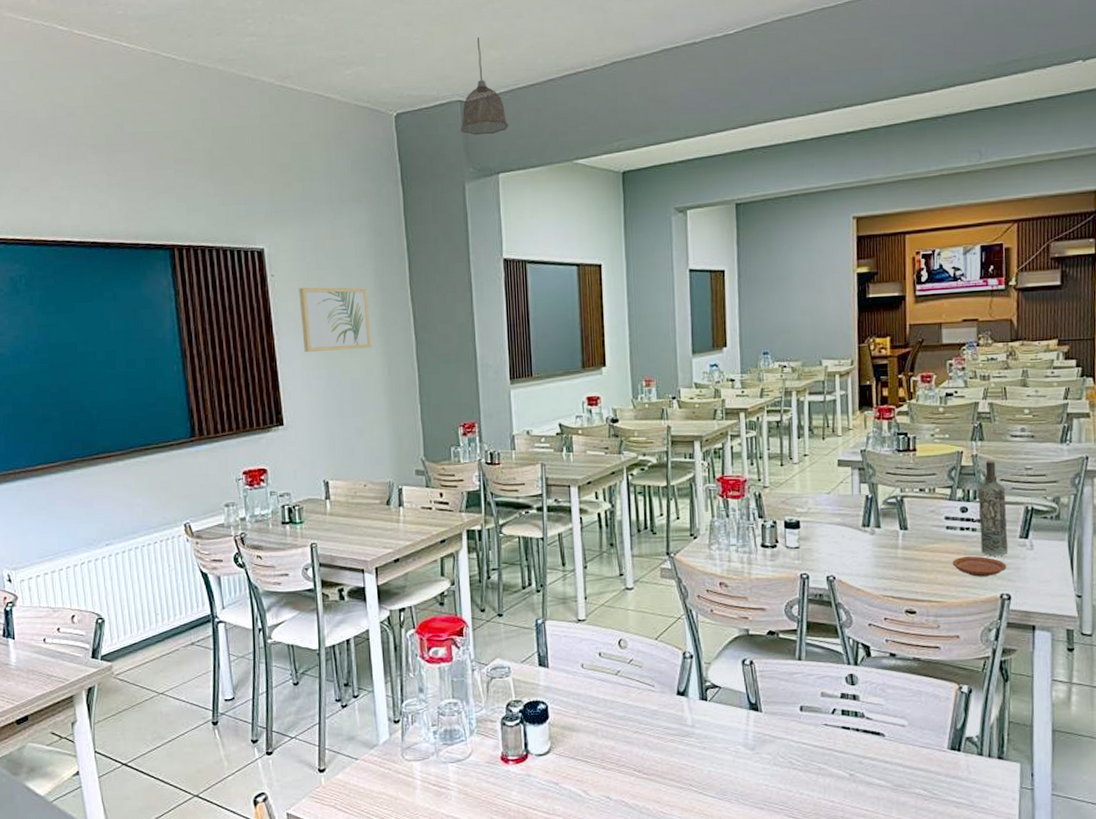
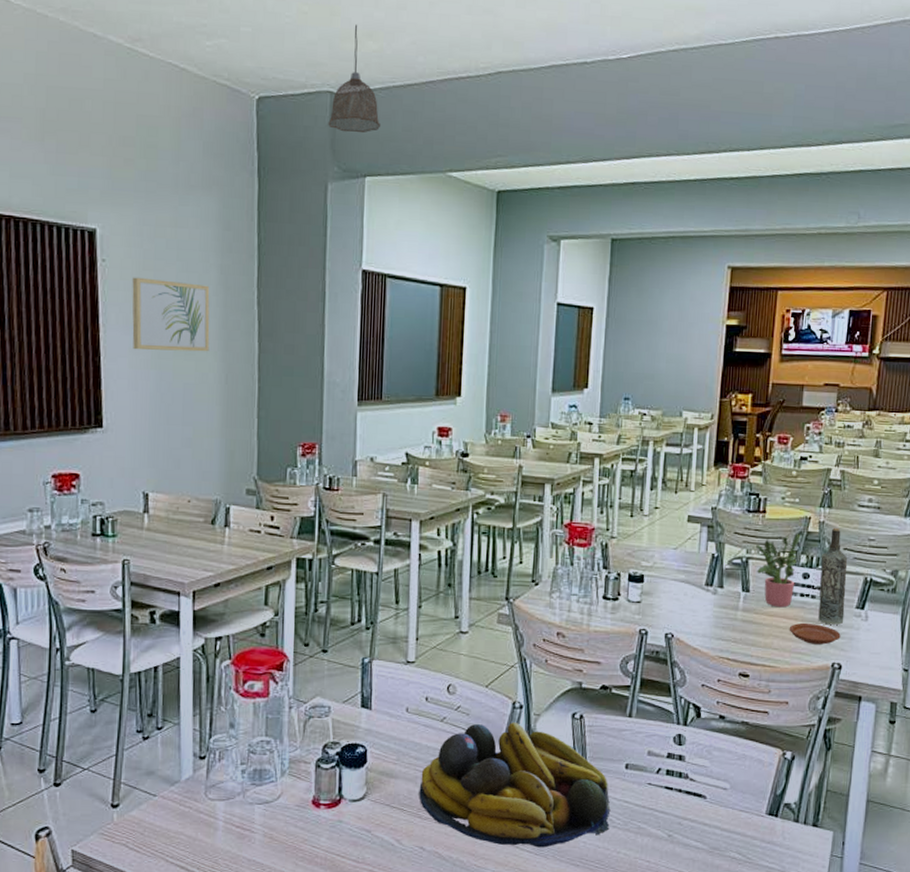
fruit bowl: none [600,672,790,793] -> present [419,722,611,848]
potted plant: none [910,469,954,543] -> present [756,534,801,608]

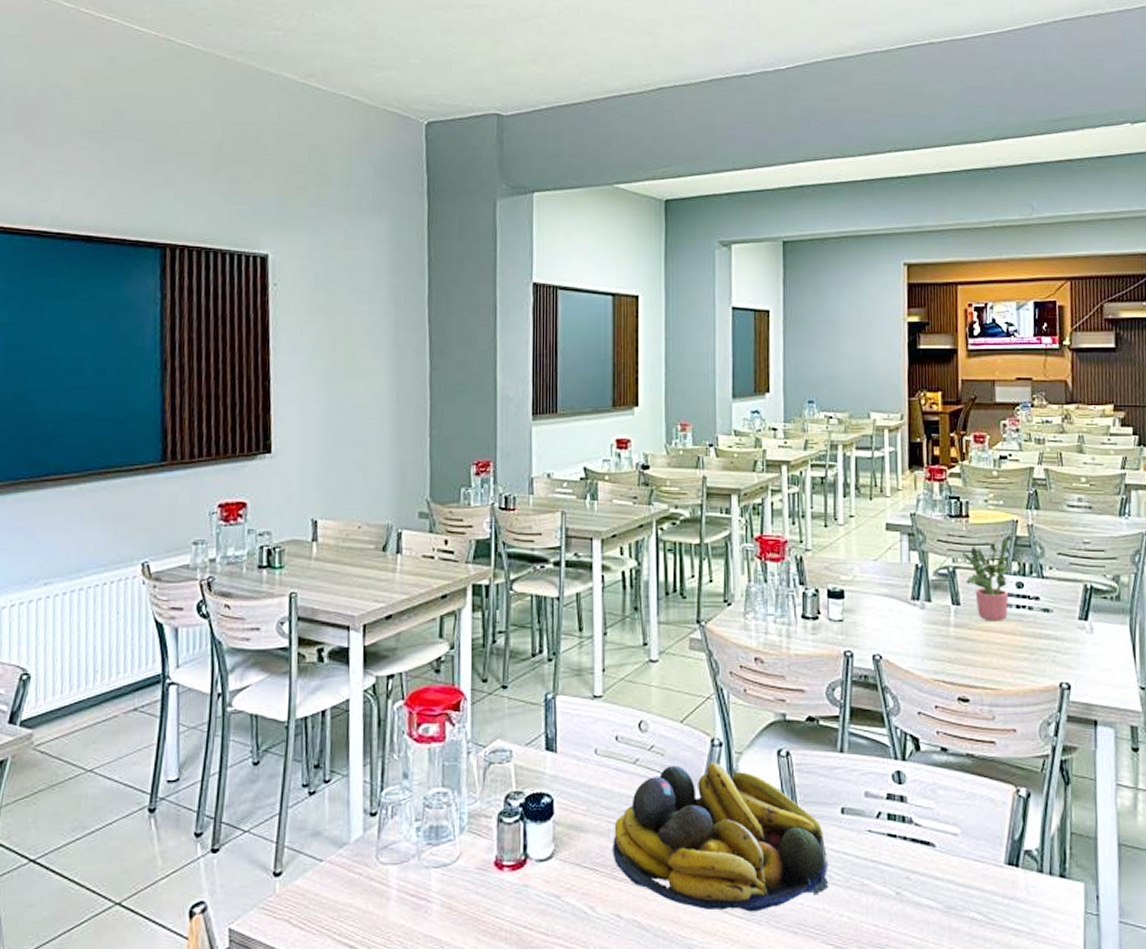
wall art: present [132,277,210,352] -> none [302,300,381,372]
pendant lamp: present [328,24,381,133] -> none [496,50,548,152]
plate: present [789,622,841,645] -> none [1007,637,1066,662]
bottle: present [818,527,848,625] -> none [1033,530,1067,639]

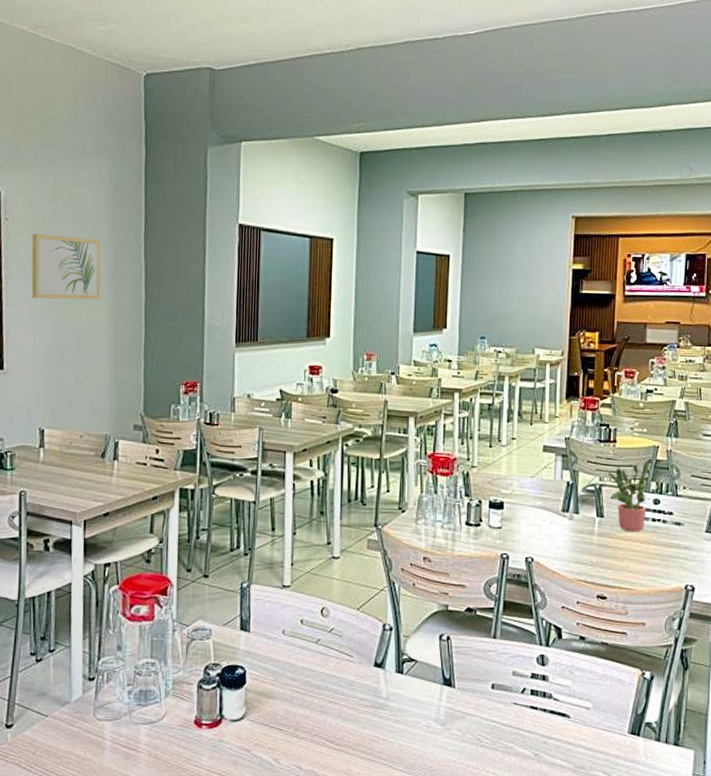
wall art: none [302,300,381,372] -> present [31,233,102,300]
fruit bowl: present [613,763,829,912] -> none [295,644,479,767]

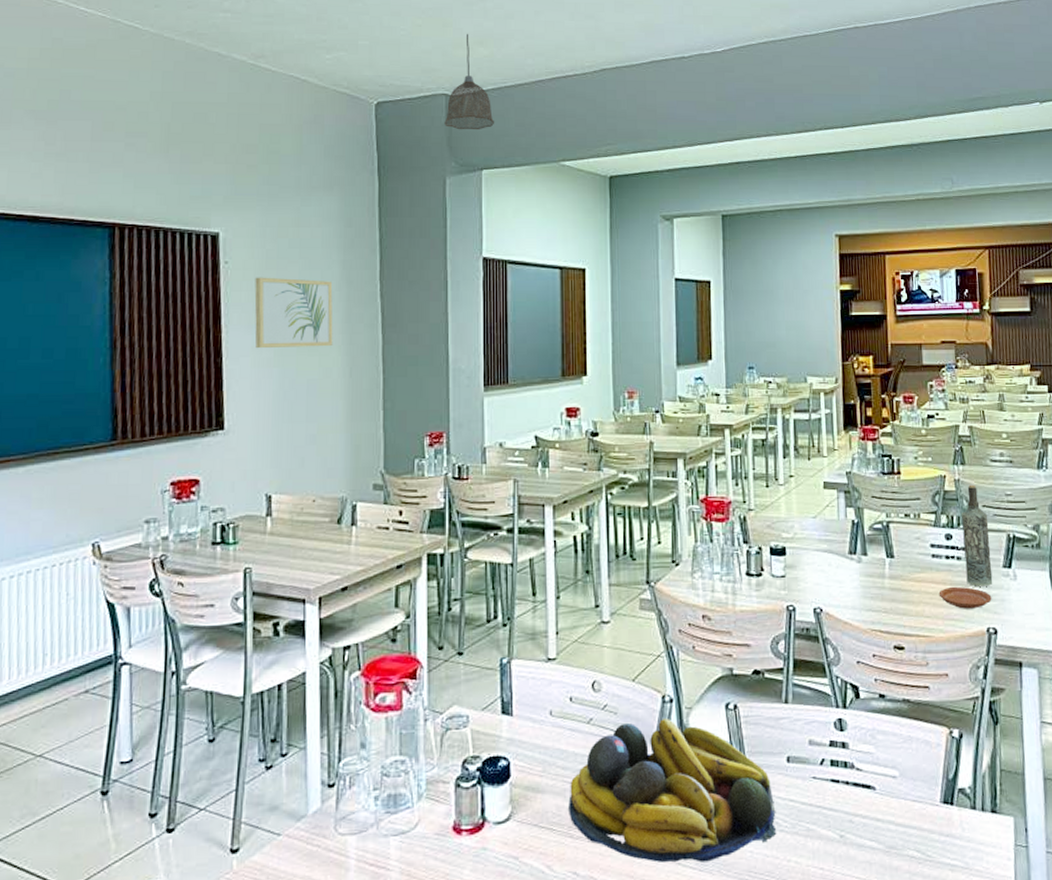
pendant lamp: none [208,9,255,104] -> present [444,33,495,130]
fruit bowl: none [295,644,479,767] -> present [568,719,777,862]
potted plant: present [608,462,650,532] -> none [895,493,939,572]
plate: none [643,546,692,567] -> present [938,586,992,609]
bottle: none [670,455,696,548] -> present [960,484,993,587]

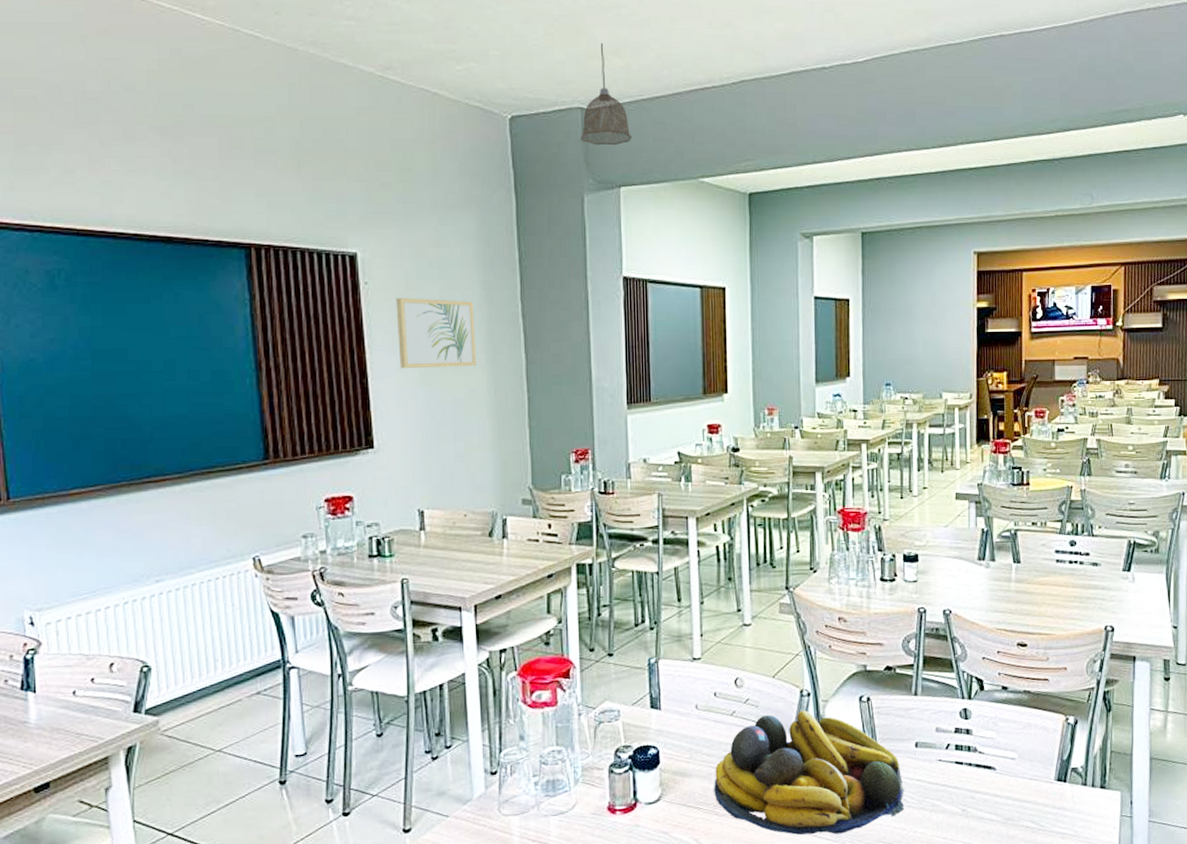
plate: present [938,586,992,609] -> none [1061,588,1111,609]
bottle: present [960,484,993,587] -> none [1085,494,1113,589]

